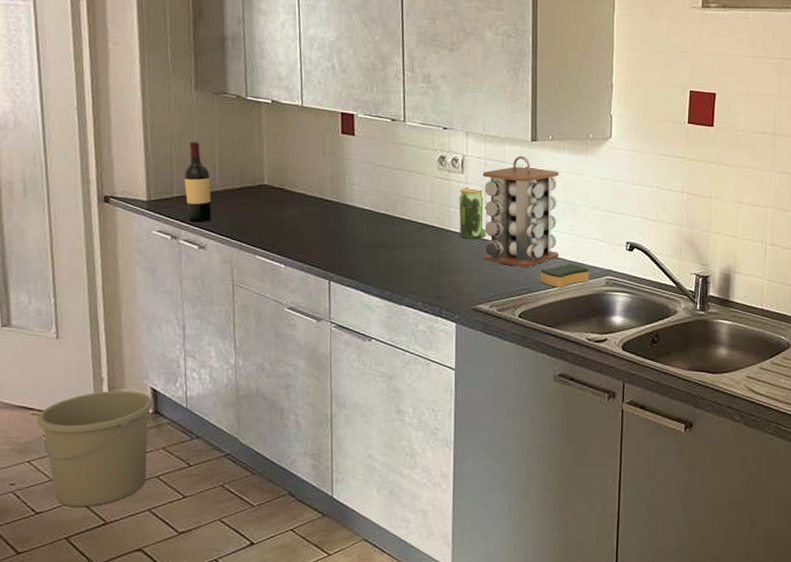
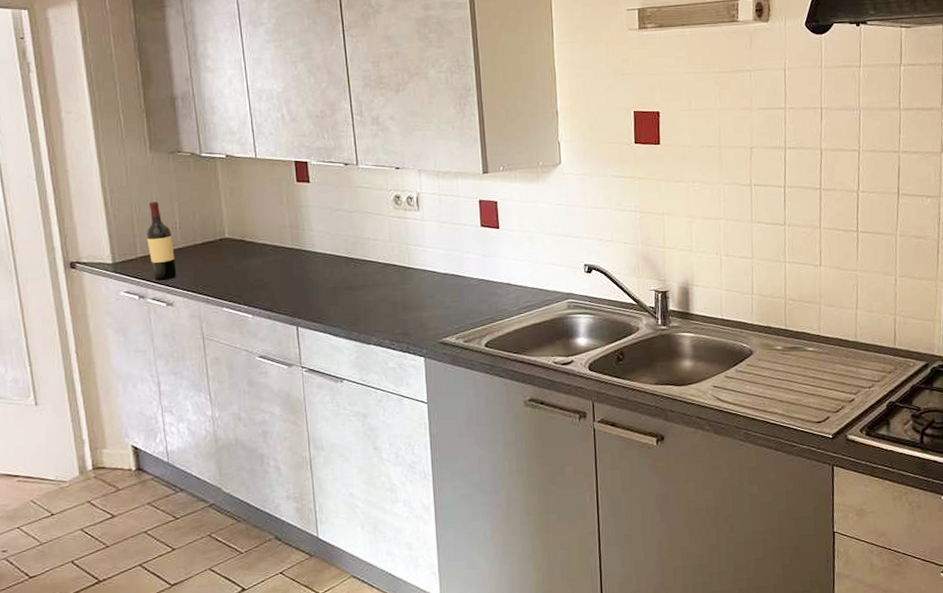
bucket: present [36,390,153,508] -> none [23,450,135,569]
jar: present [458,188,487,240] -> none [416,223,447,276]
spice rack: present [482,156,559,267] -> none [438,189,519,298]
sponge: present [540,263,589,287] -> none [502,289,551,315]

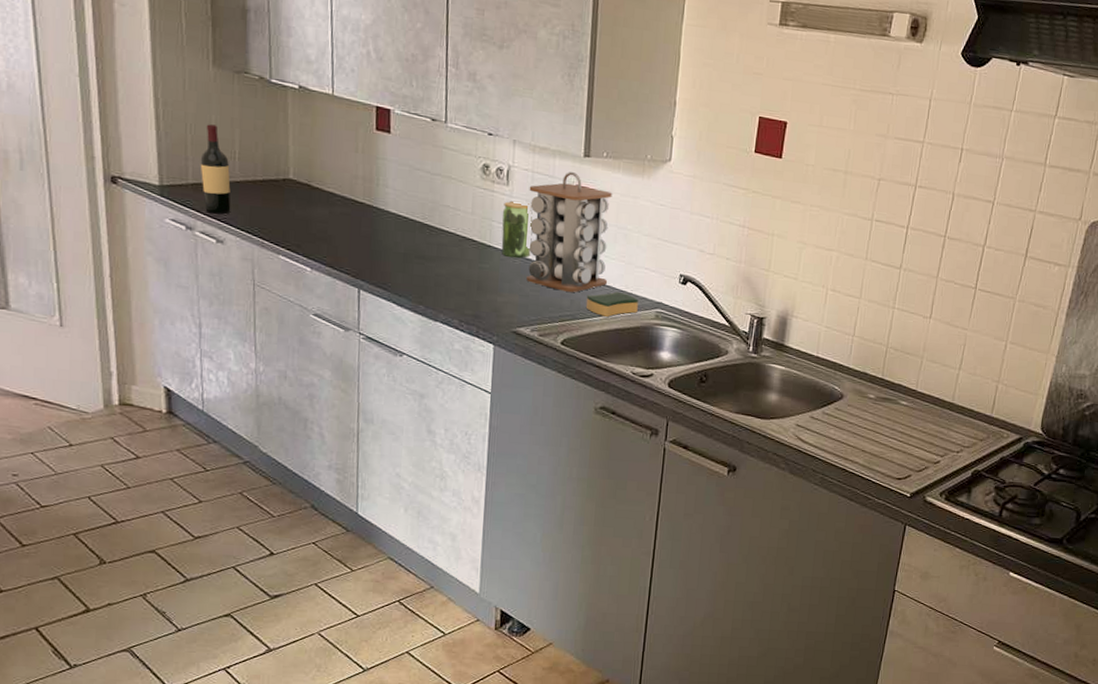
jar: none [416,223,447,276] -> present [501,201,532,259]
spice rack: none [438,189,519,298] -> present [526,172,612,292]
sponge: none [502,289,551,315] -> present [585,291,638,317]

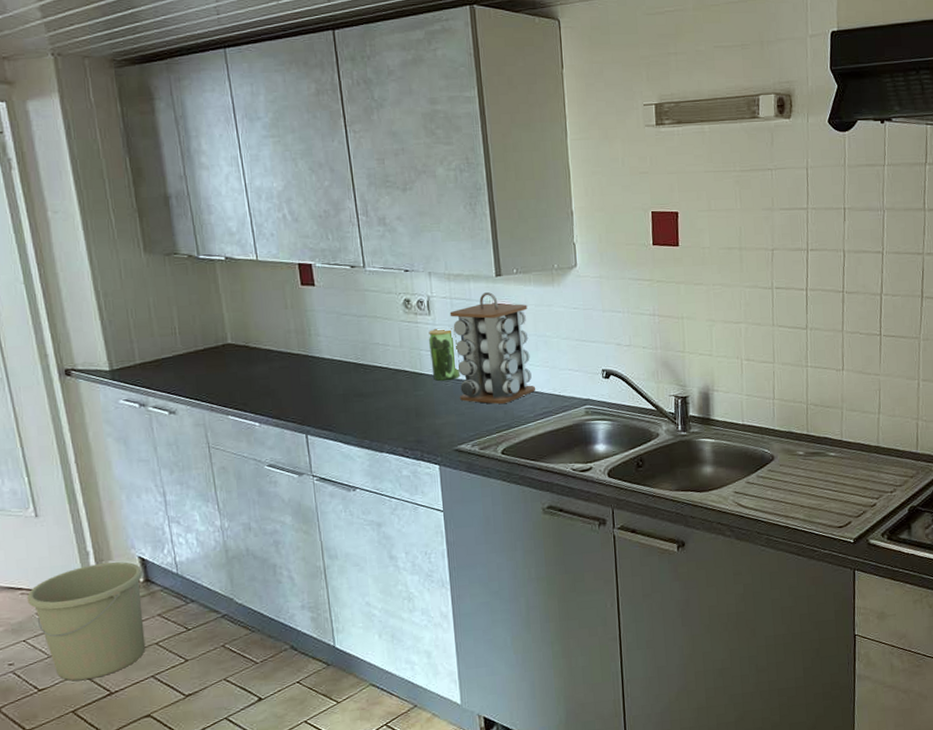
bucket: none [40,386,167,505] -> present [26,561,146,681]
wine bottle: present [200,124,231,215] -> none [144,306,179,388]
sponge: present [585,291,638,317] -> none [518,395,568,421]

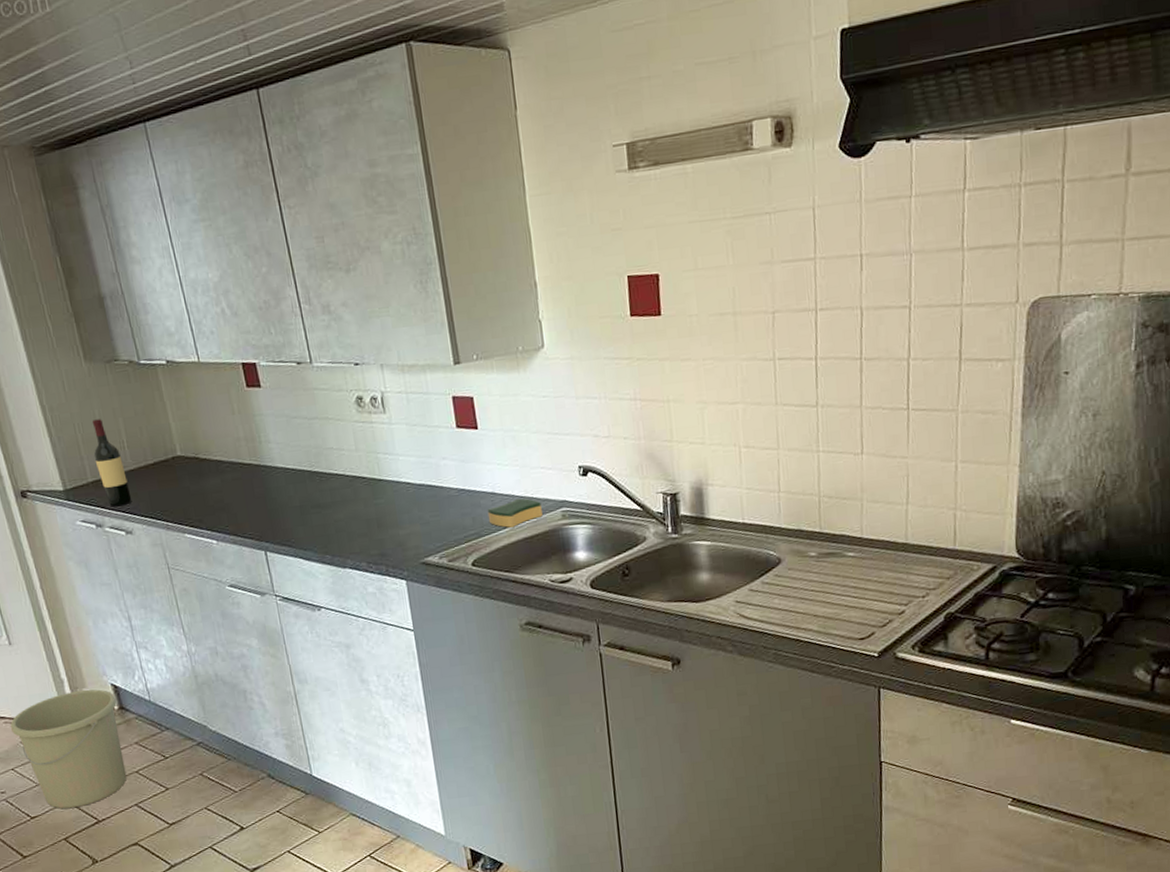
wine bottle: none [144,306,179,388] -> present [91,419,132,507]
jar: present [428,328,461,382] -> none [385,427,423,488]
spice rack: present [449,292,535,404] -> none [406,383,505,511]
sponge: none [518,395,568,421] -> present [487,498,543,528]

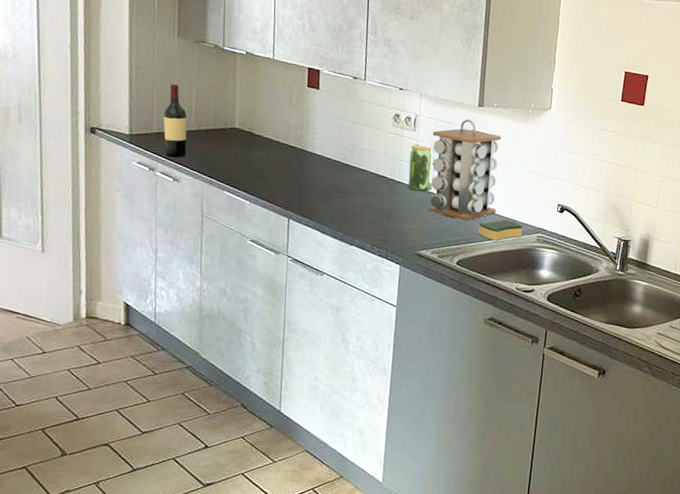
bucket: present [10,689,127,809] -> none [20,302,125,404]
jar: none [385,427,423,488] -> present [408,144,435,192]
spice rack: none [406,383,505,511] -> present [428,119,502,220]

